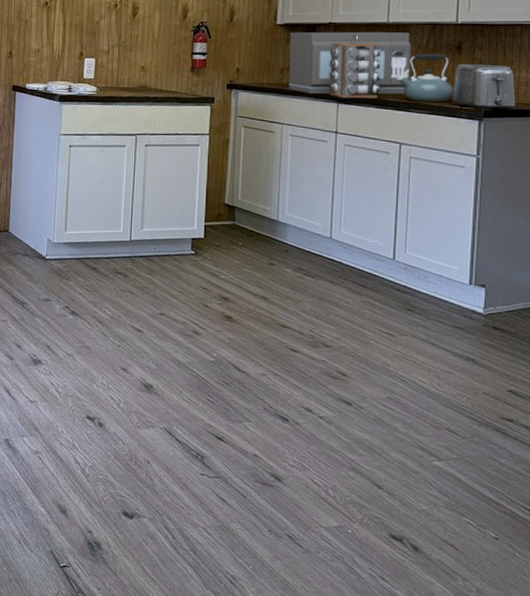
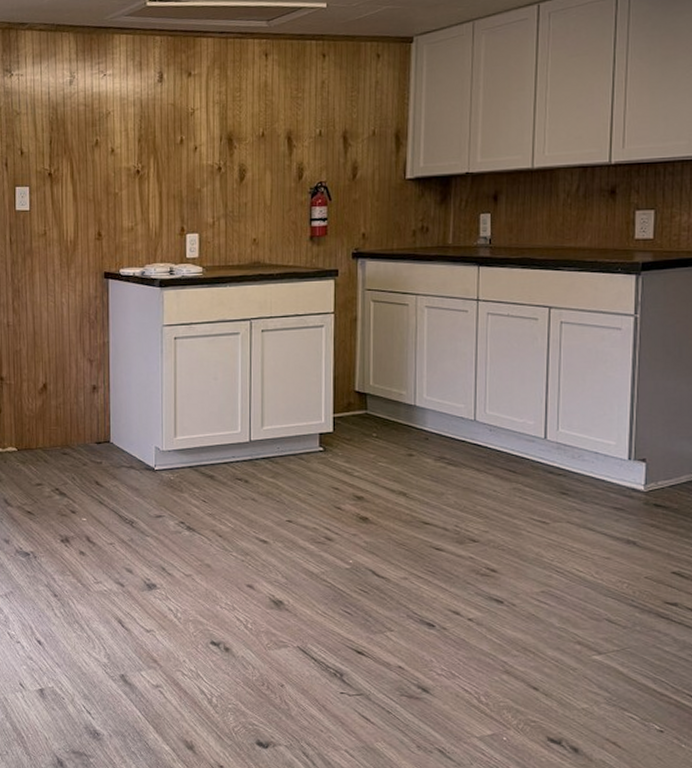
microwave: present [288,32,411,95] -> none [421,179,560,258]
spice rack: present [329,34,381,99] -> none [467,184,526,260]
kettle: present [396,53,454,103] -> none [544,201,608,258]
toaster: present [452,64,516,112] -> none [606,209,677,263]

